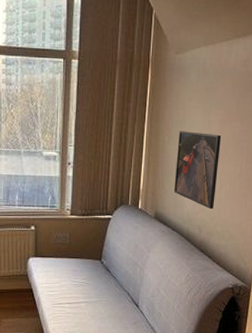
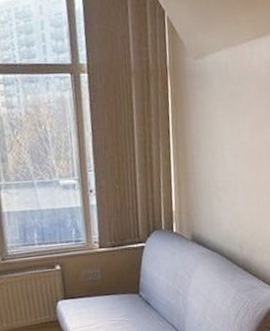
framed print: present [174,131,222,209] -> none [207,142,254,224]

